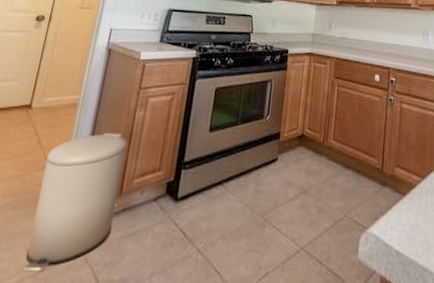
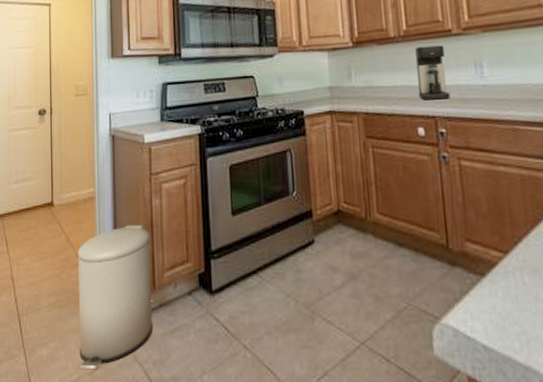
coffee maker: none [379,13,404,56] -> present [415,45,450,100]

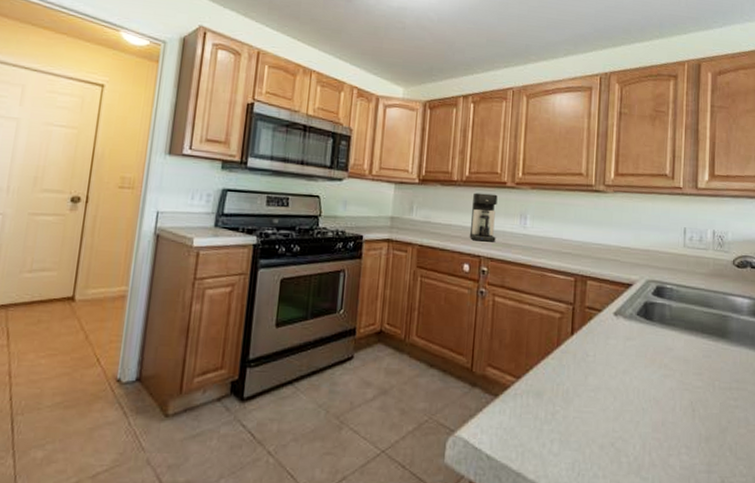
pedal bin: present [77,224,152,370] -> none [80,327,185,474]

